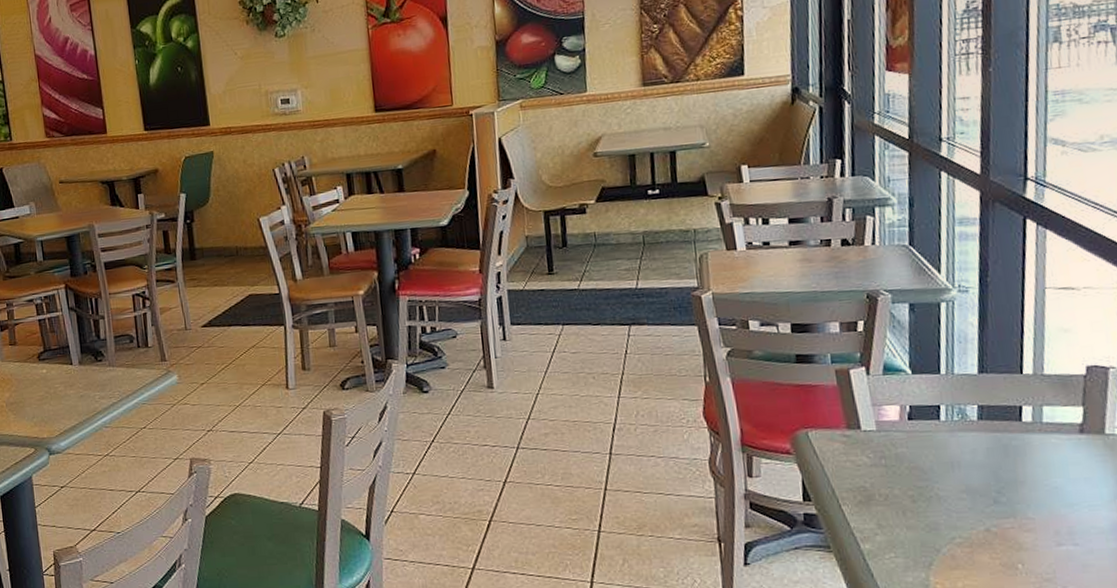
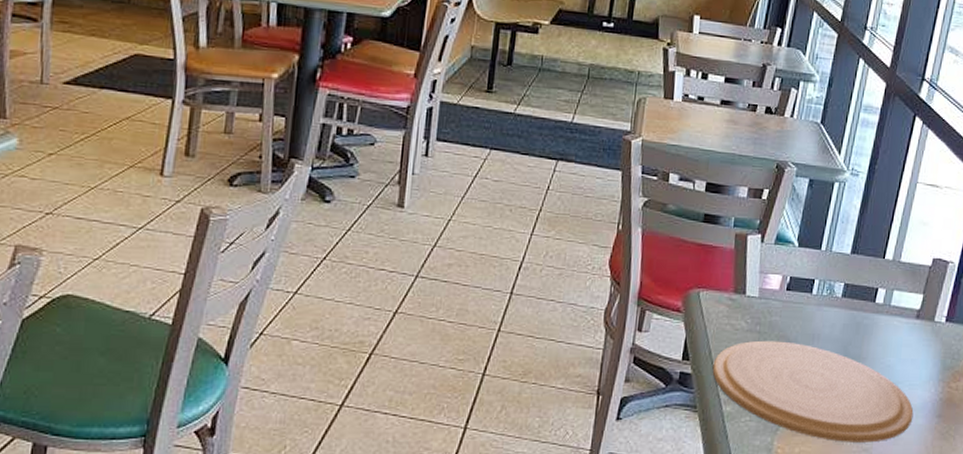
plate: none [839,472,1103,573] -> present [712,340,914,443]

